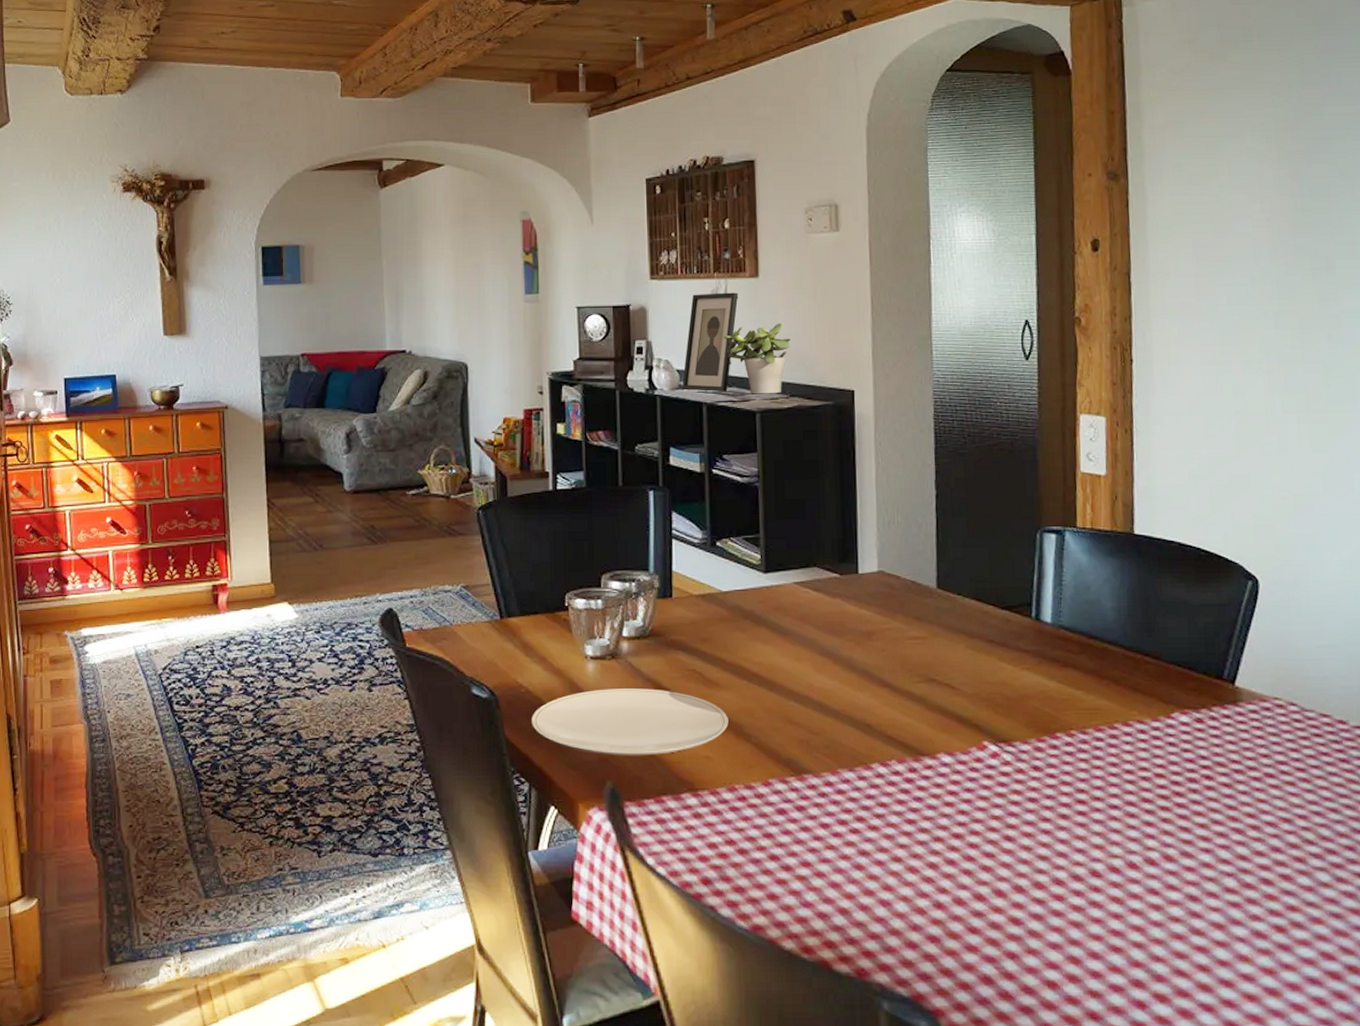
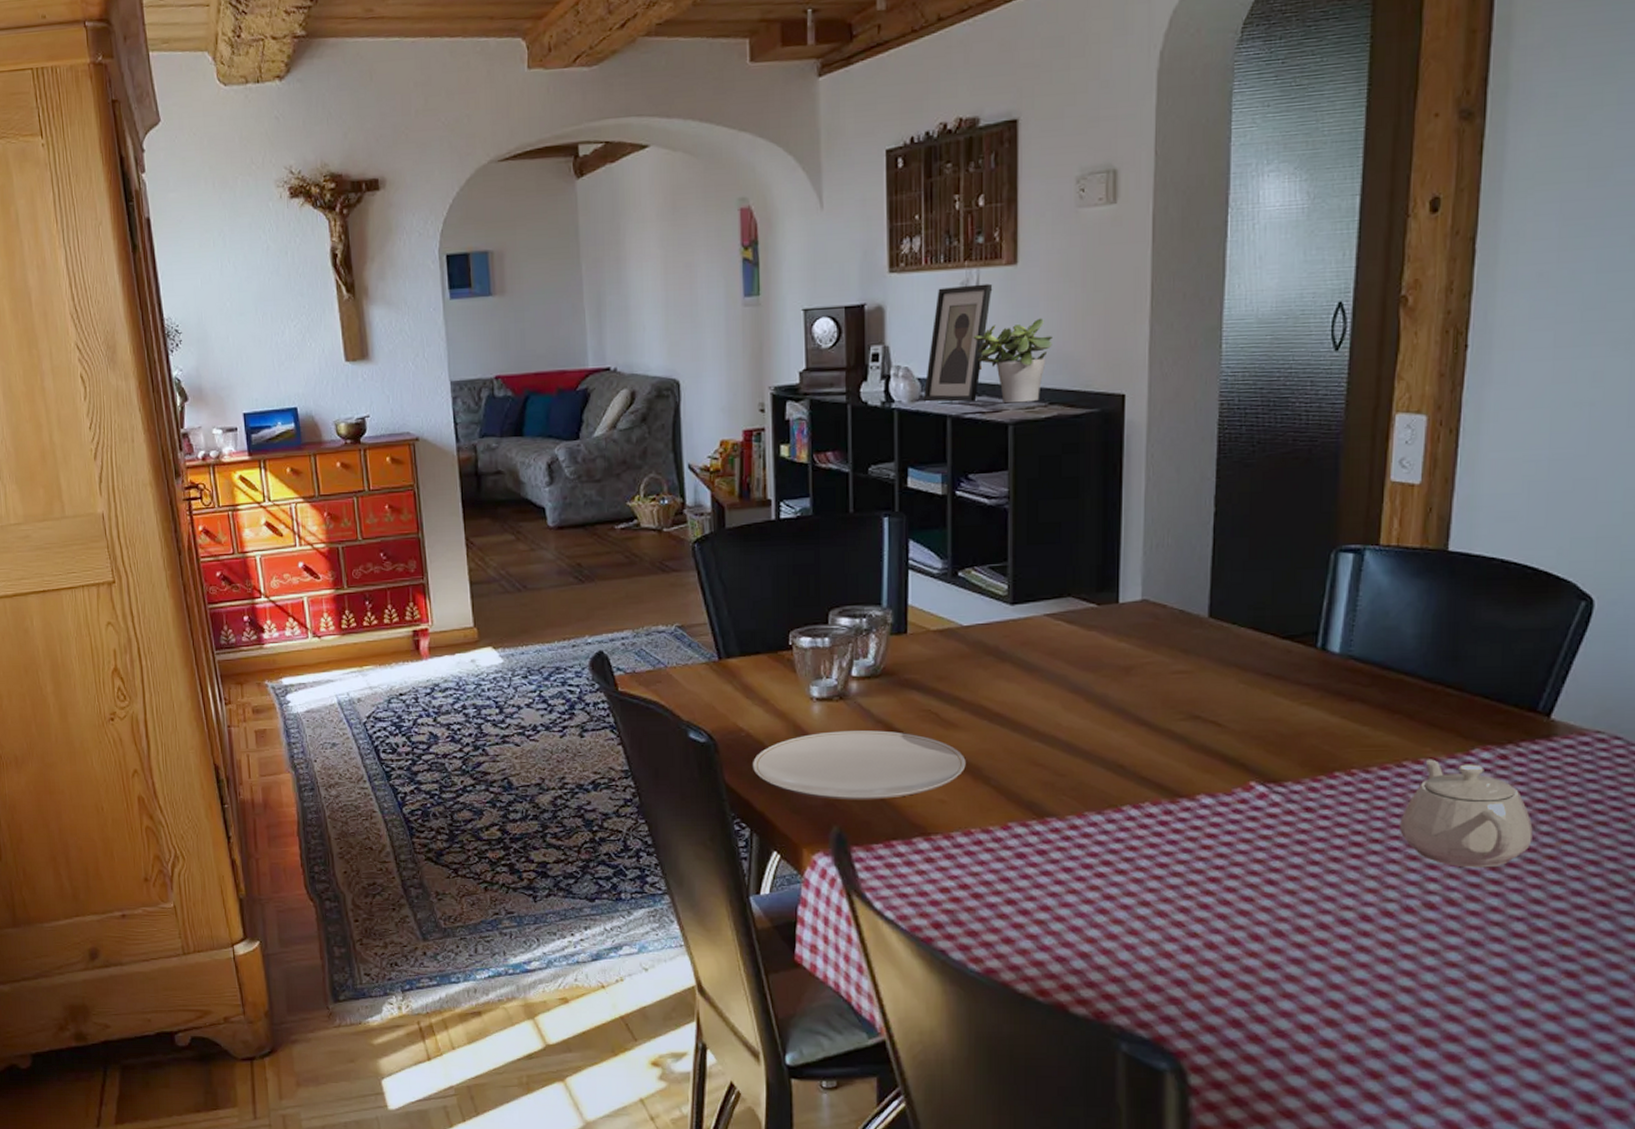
teapot: none [1117,721,1232,825] -> present [1400,759,1533,868]

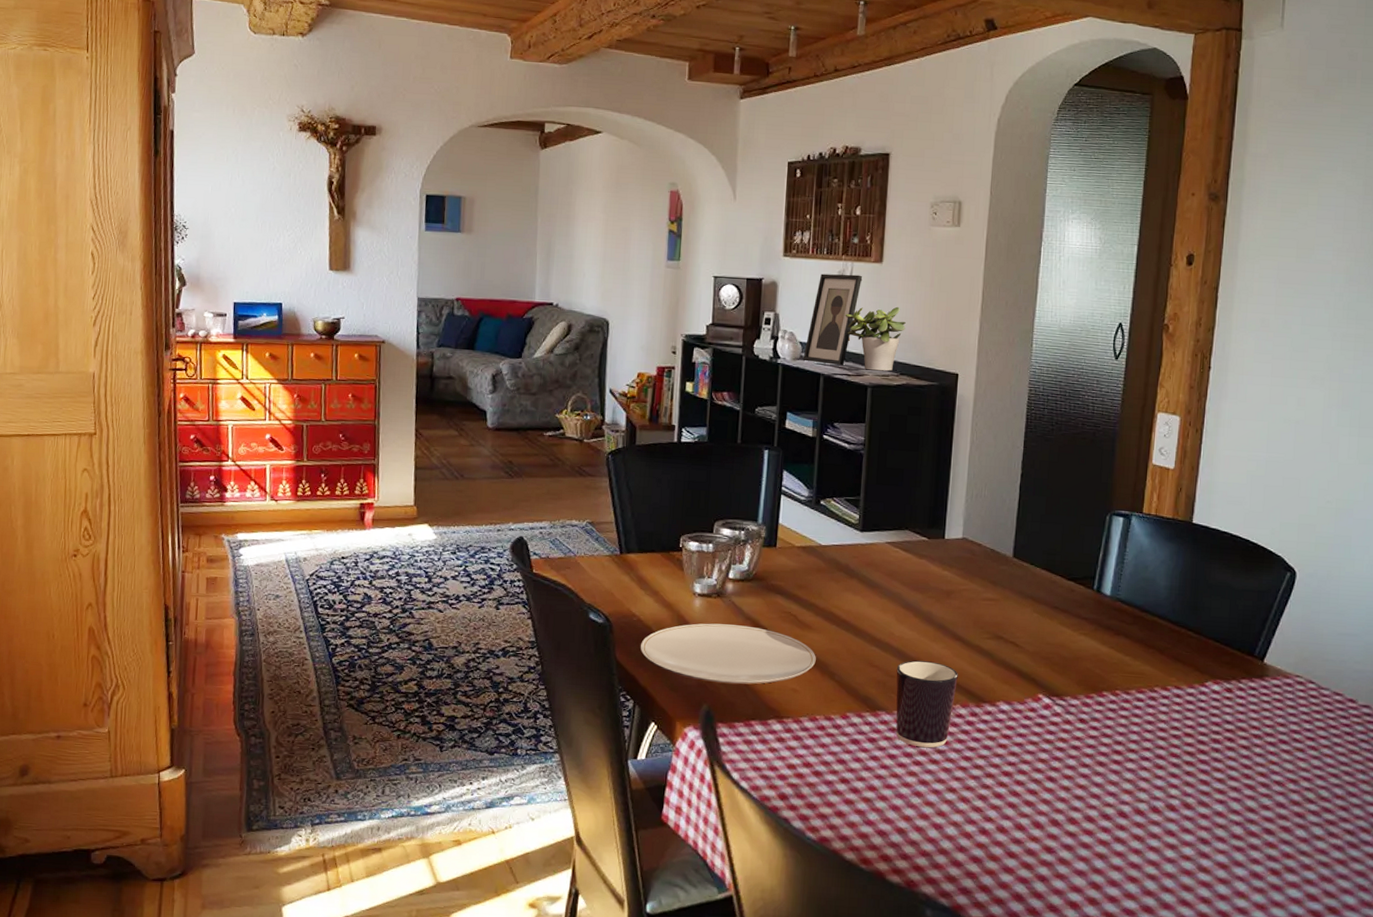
mug: none [1067,754,1145,857] -> present [896,660,958,748]
teapot: present [1400,759,1533,868] -> none [1150,687,1249,779]

